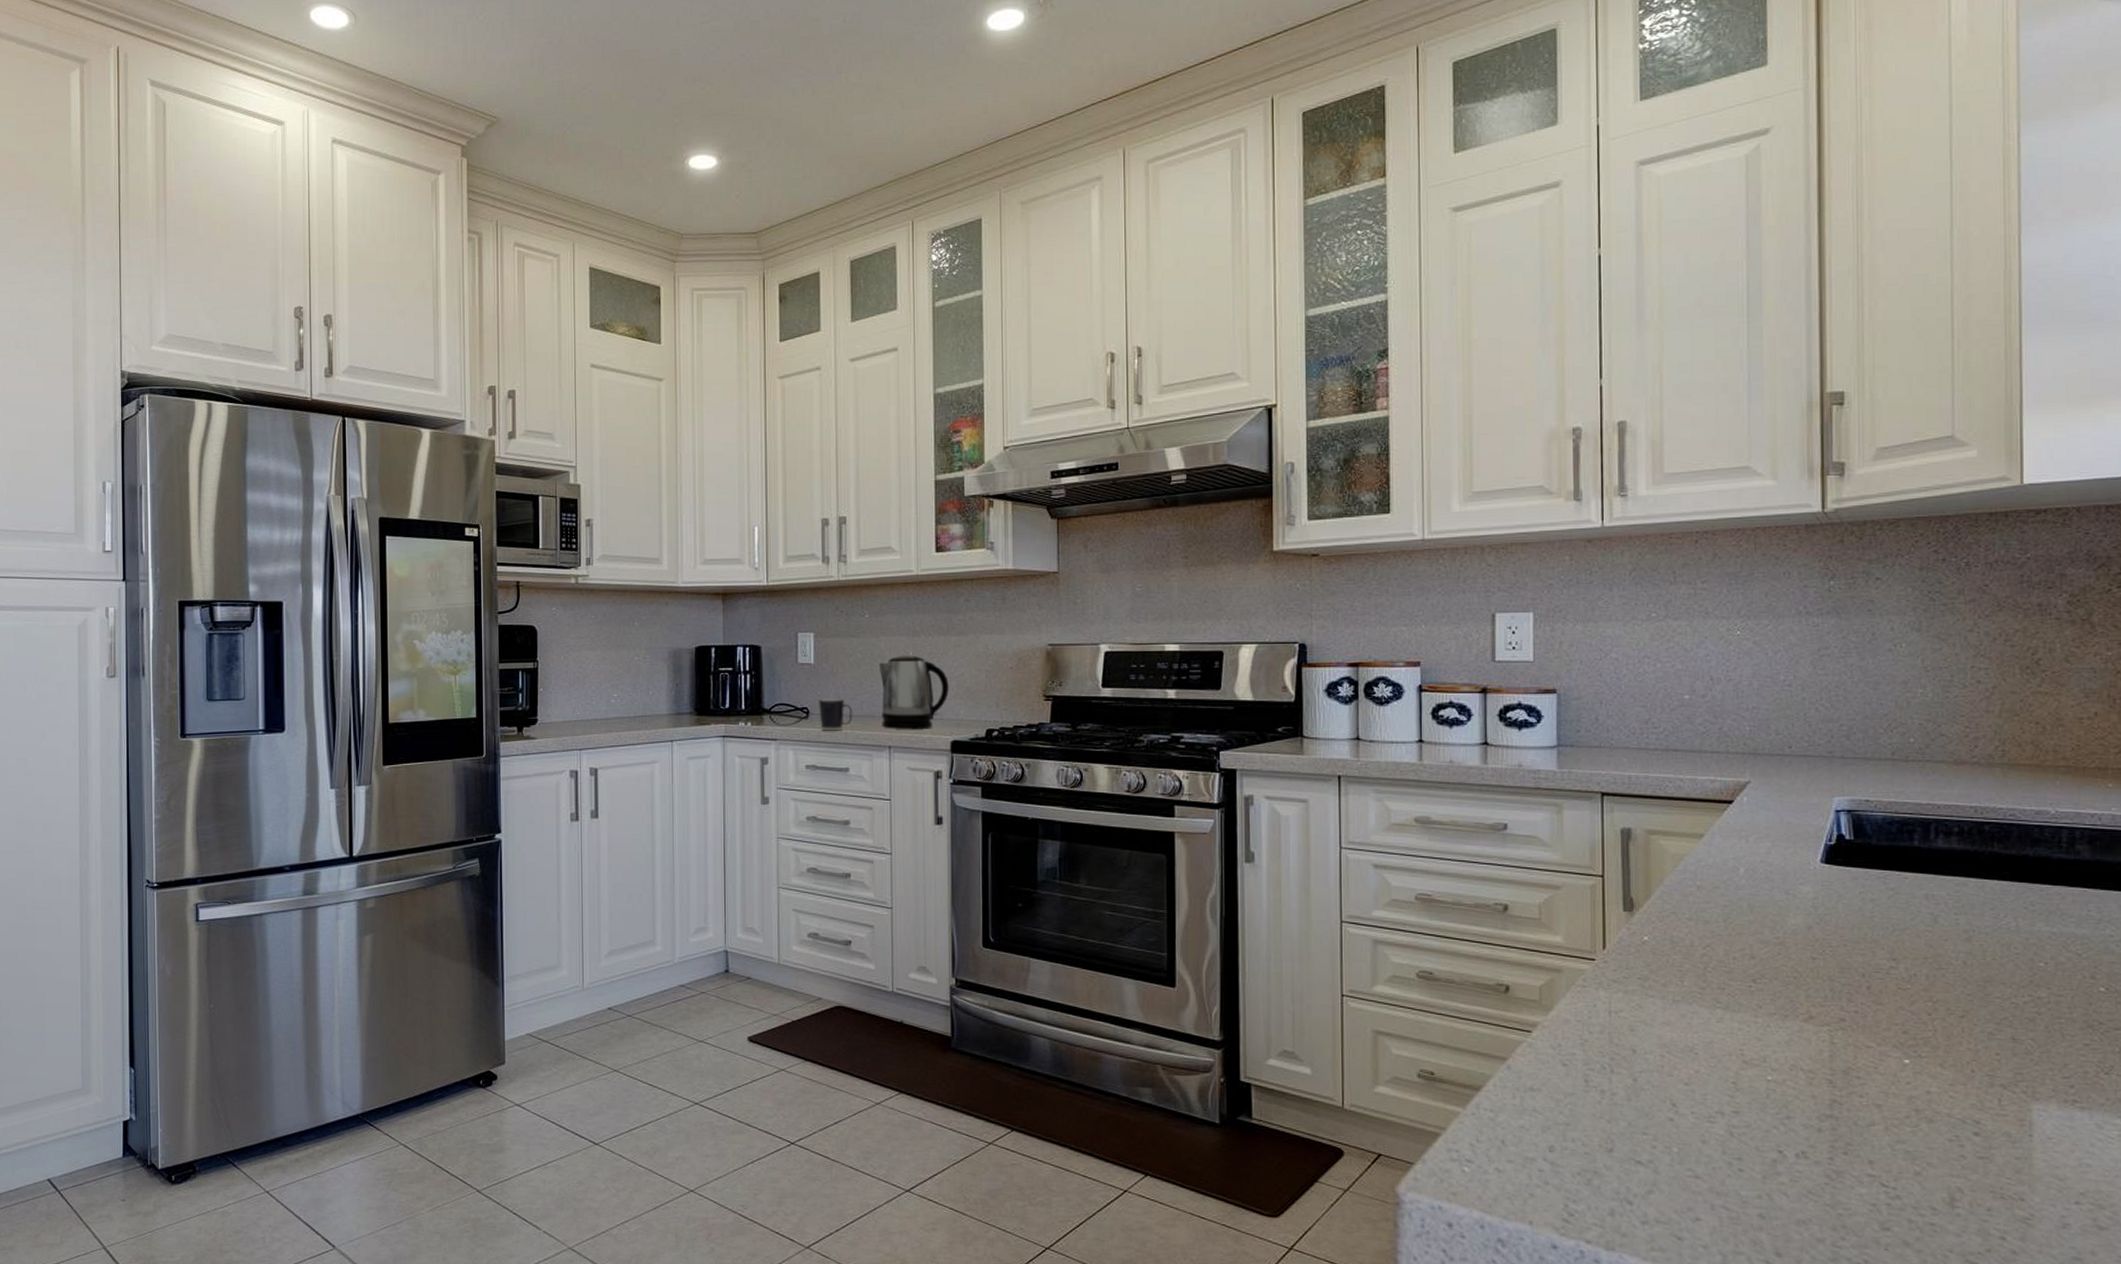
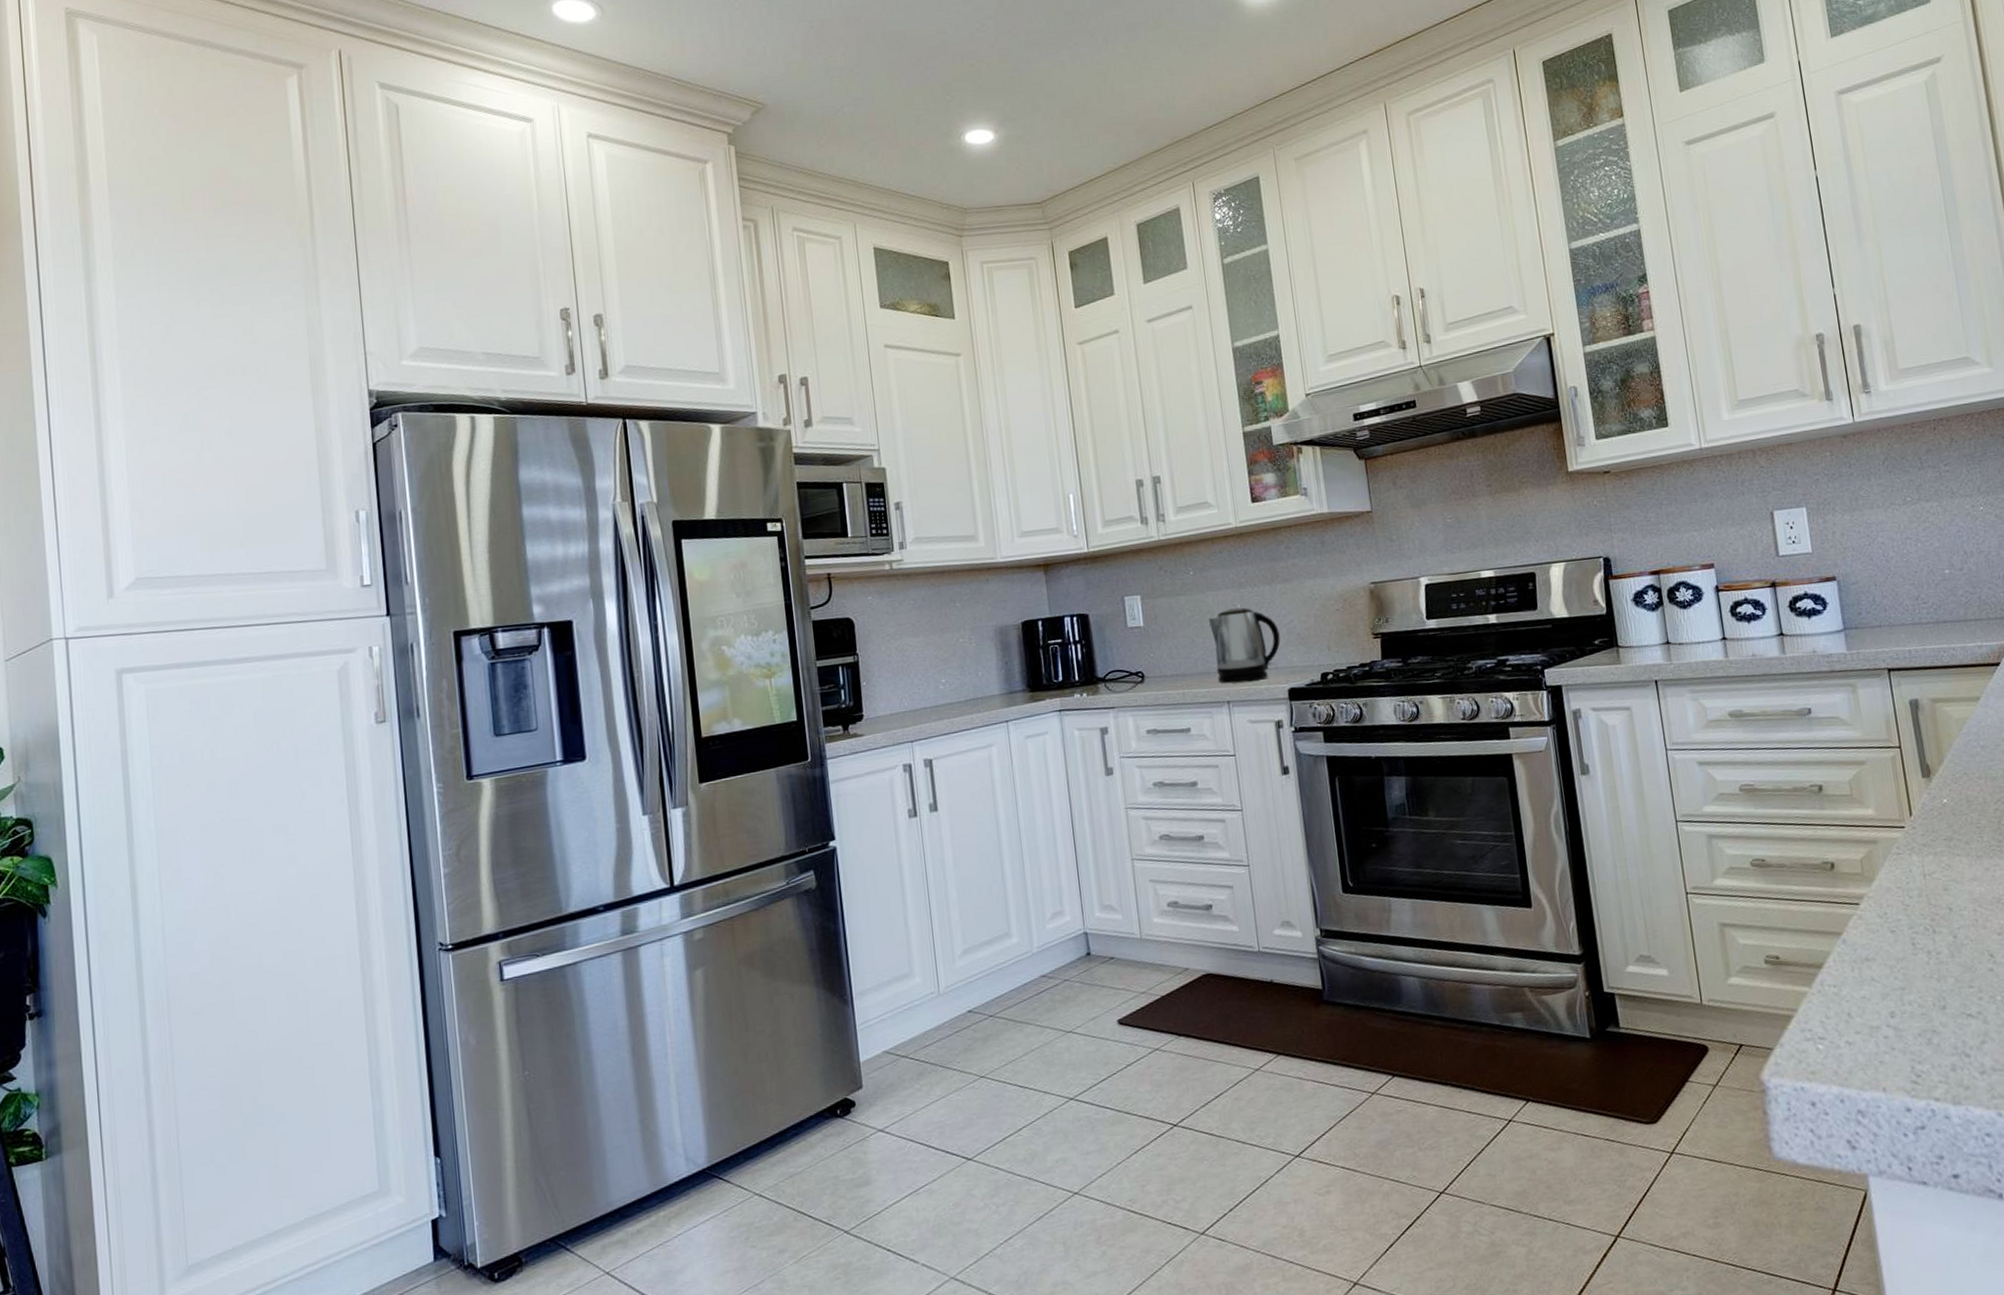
mug: present [817,698,853,731] -> none [1151,658,1189,693]

